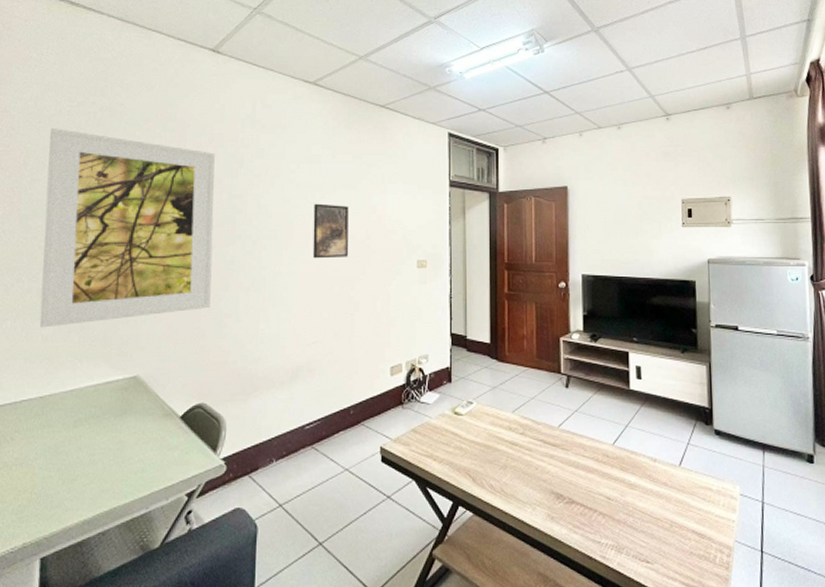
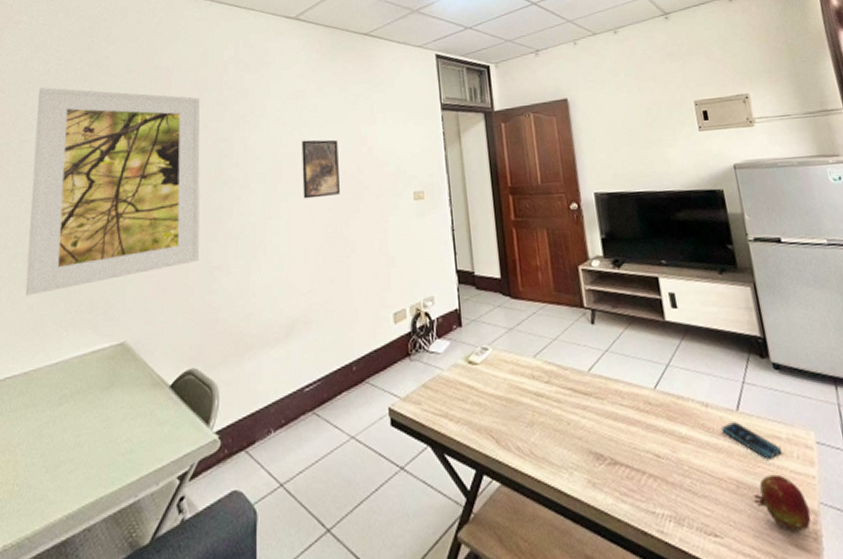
smartphone: none [664,475,711,506] -> present [721,422,782,460]
fruit: none [682,517,726,562] -> present [753,474,811,532]

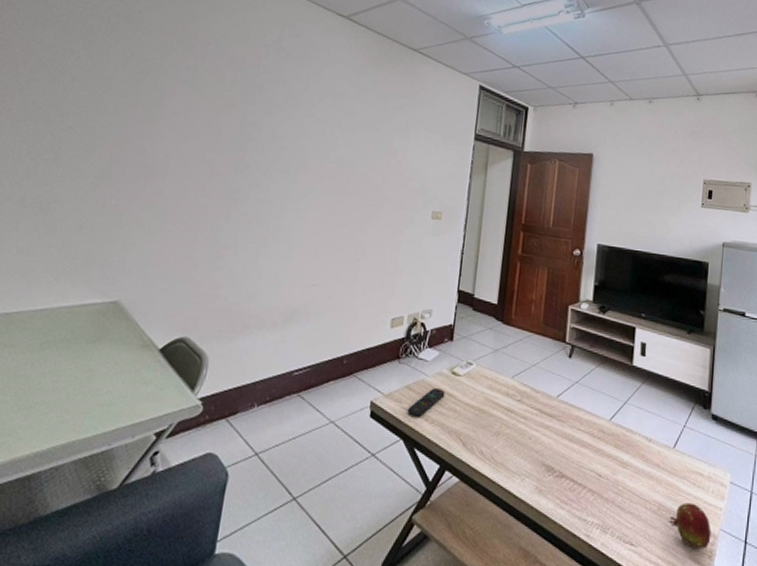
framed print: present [25,87,200,296] -> none [16,28,234,239]
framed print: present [301,139,340,199] -> none [324,140,368,200]
remote control: none [429,382,466,418] -> present [407,388,445,417]
smartphone: present [721,422,782,460] -> none [657,457,701,491]

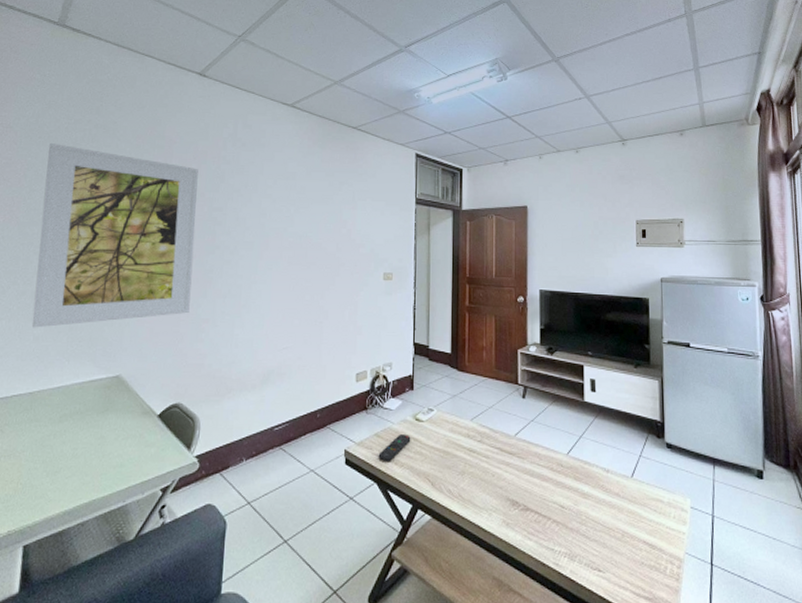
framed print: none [16,28,234,239] -> present [31,143,198,328]
fruit: present [669,502,711,550] -> none [634,528,677,573]

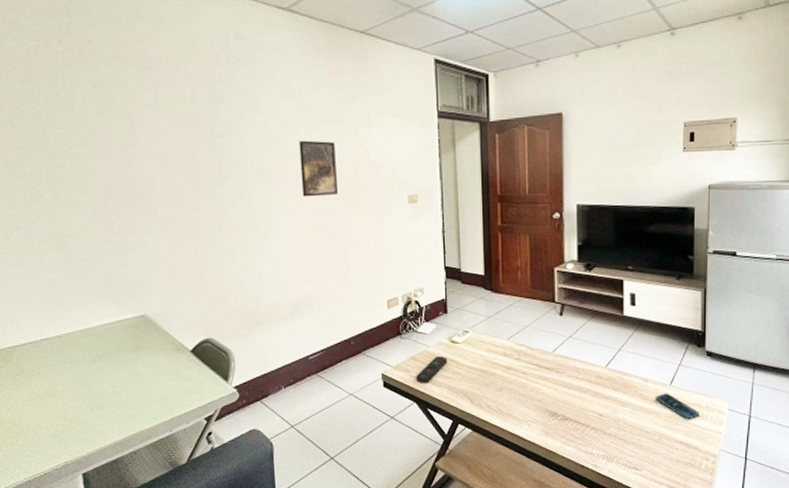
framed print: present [31,143,198,328] -> none [20,71,206,273]
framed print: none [286,217,321,269] -> present [299,140,337,197]
smartphone: none [617,486,662,517] -> present [655,393,699,420]

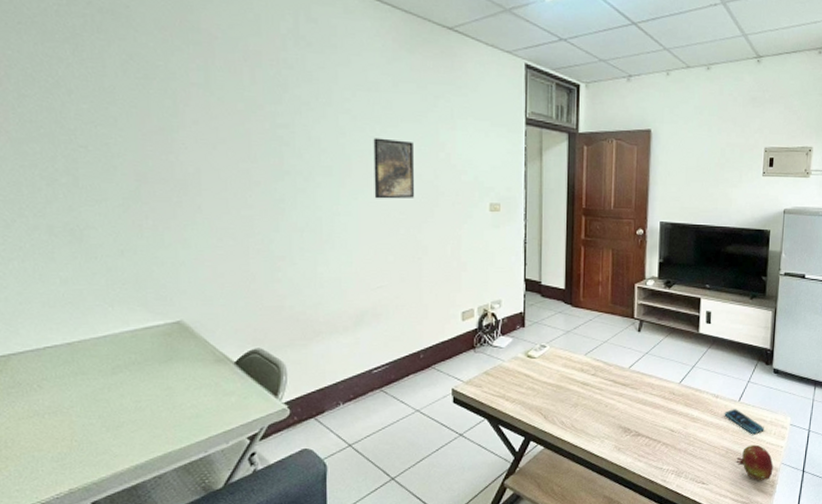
remote control: present [416,356,448,382] -> none [488,371,523,398]
fruit: none [670,430,712,468] -> present [736,444,774,481]

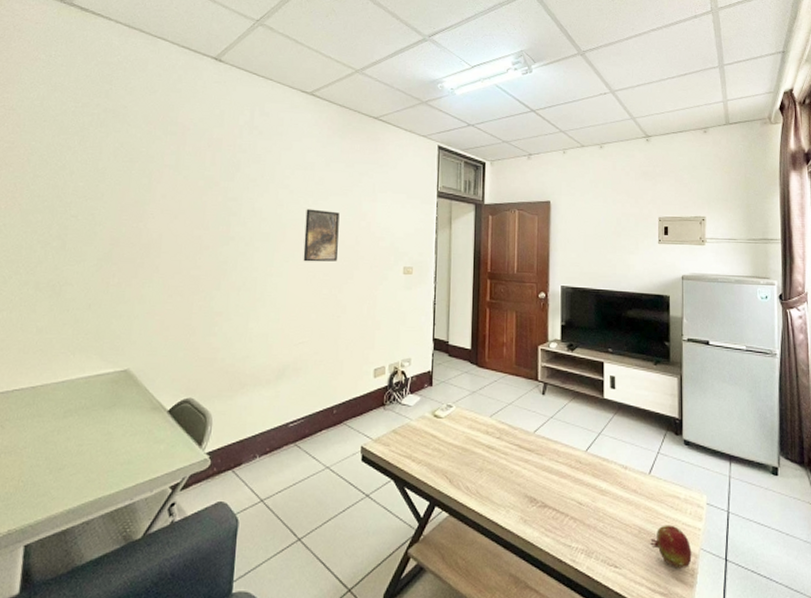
smartphone: present [724,409,764,435] -> none [634,483,678,513]

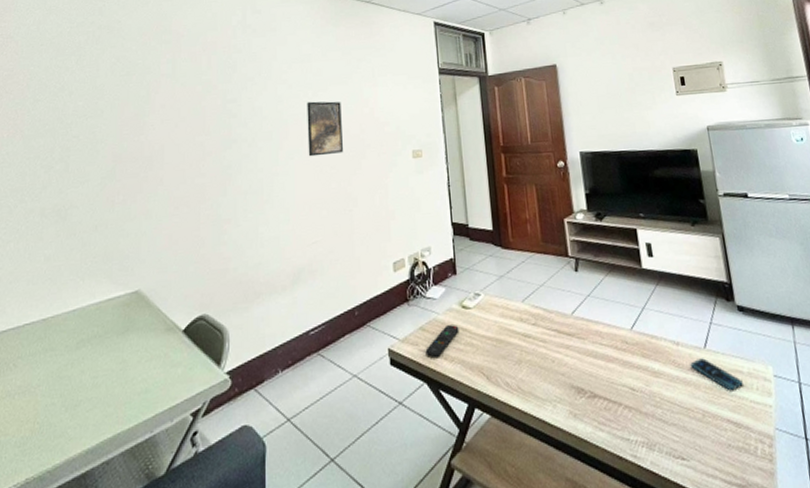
remote control: none [395,431,429,458] -> present [425,325,459,357]
smartphone: none [634,483,678,513] -> present [690,358,743,391]
fruit: present [650,525,692,569] -> none [717,404,768,455]

